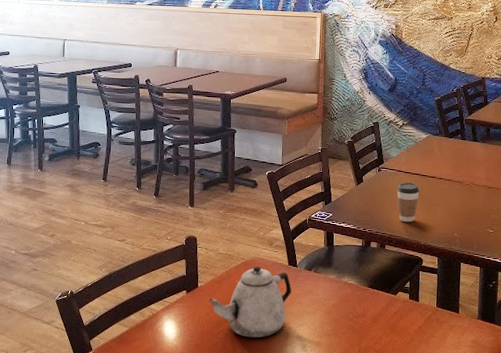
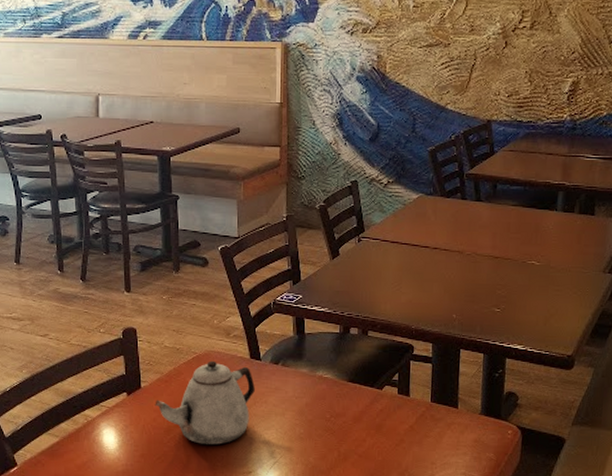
coffee cup: present [397,182,420,223] -> none [382,255,410,303]

